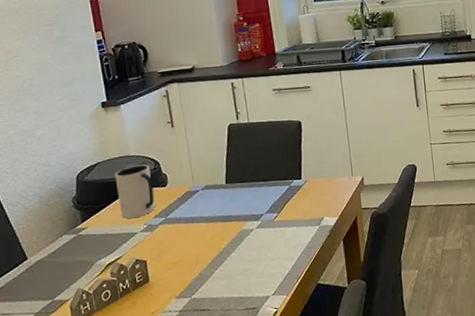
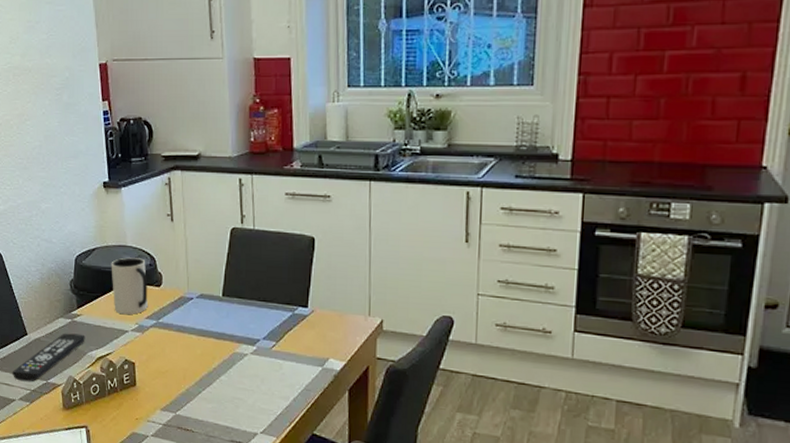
remote control: none [11,245,93,308] -> present [12,333,85,382]

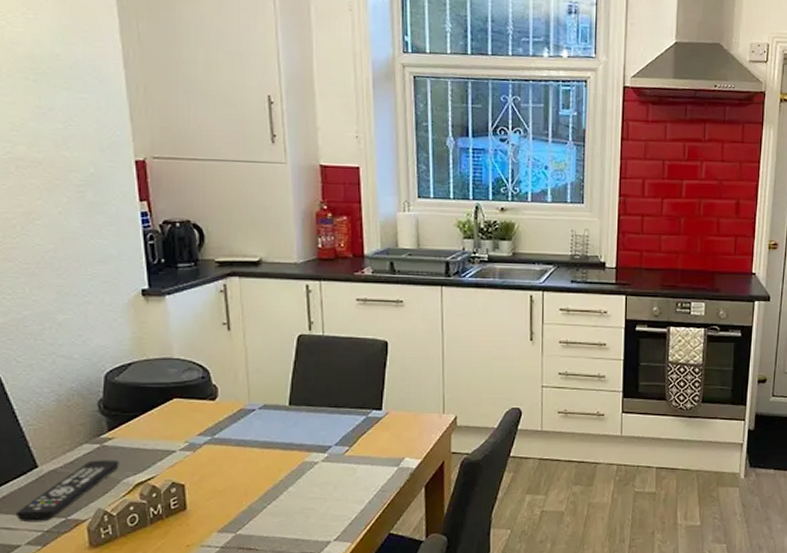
mug: present [111,257,148,314] -> none [152,371,200,432]

